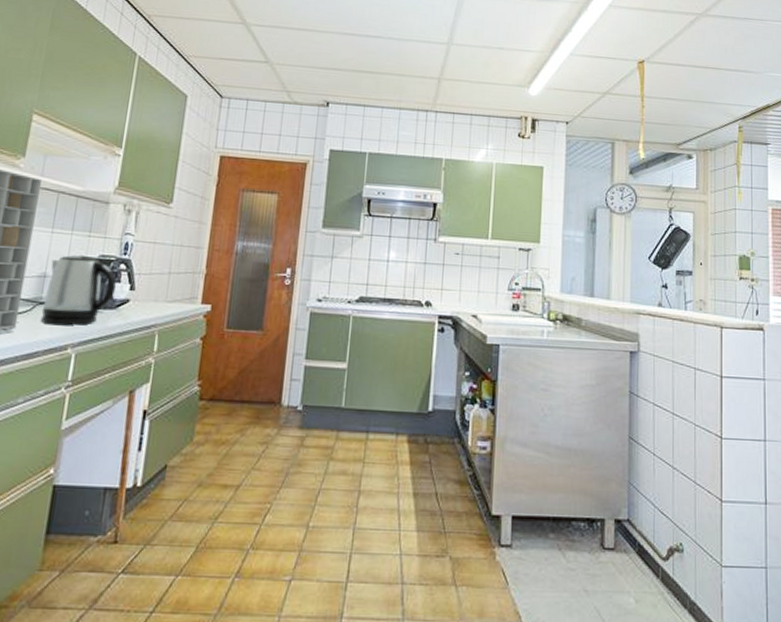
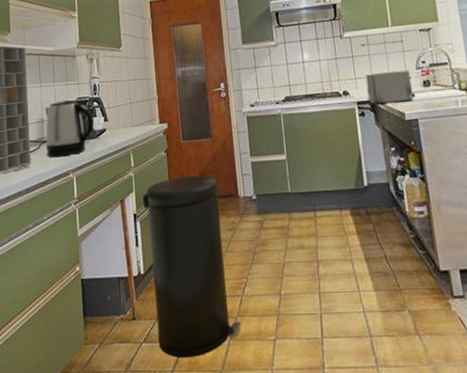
pedal bin: none [141,372,259,596] -> present [142,175,242,358]
toaster: none [450,287,502,324] -> present [365,70,416,106]

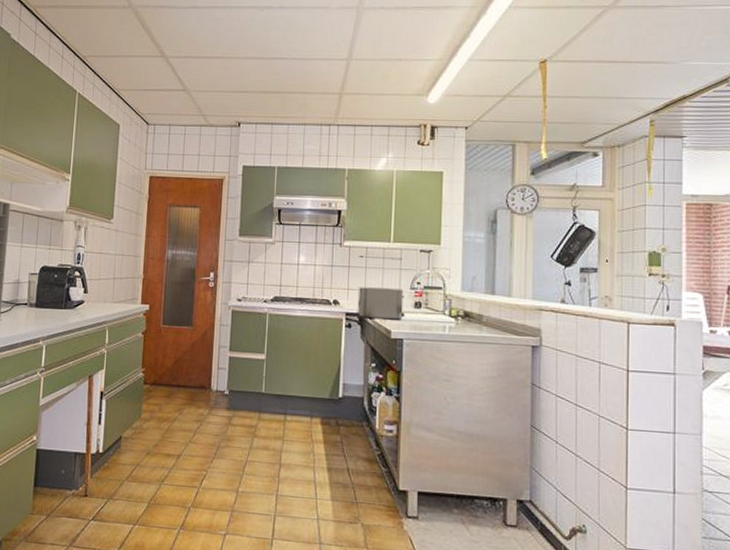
kettle: present [44,100,95,157] -> none [17,264,74,323]
pedal bin: present [142,175,242,358] -> none [107,361,194,541]

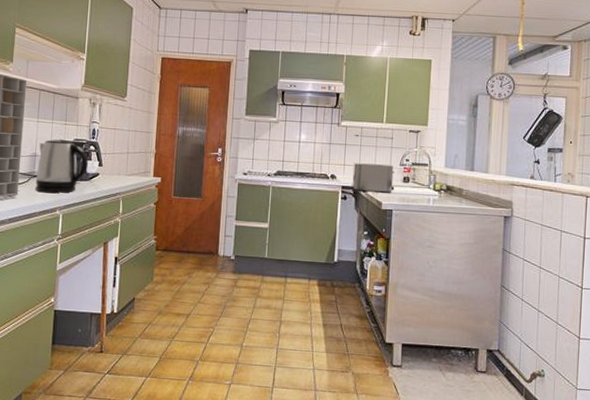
kettle: none [17,264,74,323] -> present [35,138,89,194]

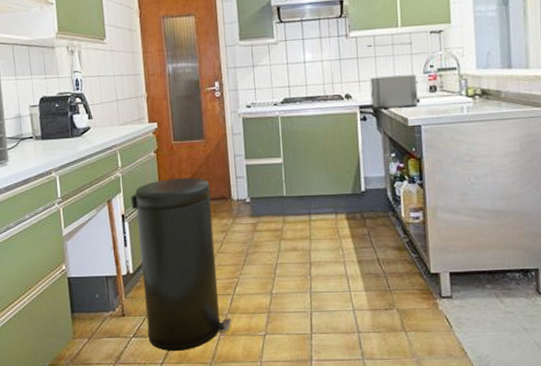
kettle: present [35,138,89,194] -> none [21,95,78,155]
pedal bin: none [121,229,202,391] -> present [130,177,232,351]

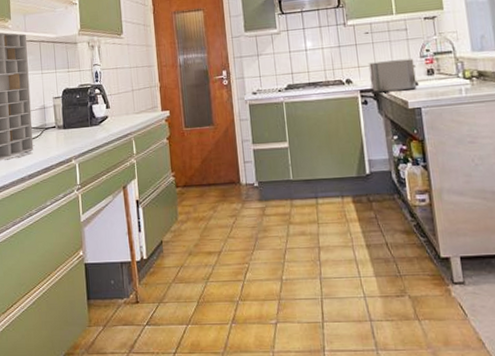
pedal bin: present [130,177,232,351] -> none [144,163,243,340]

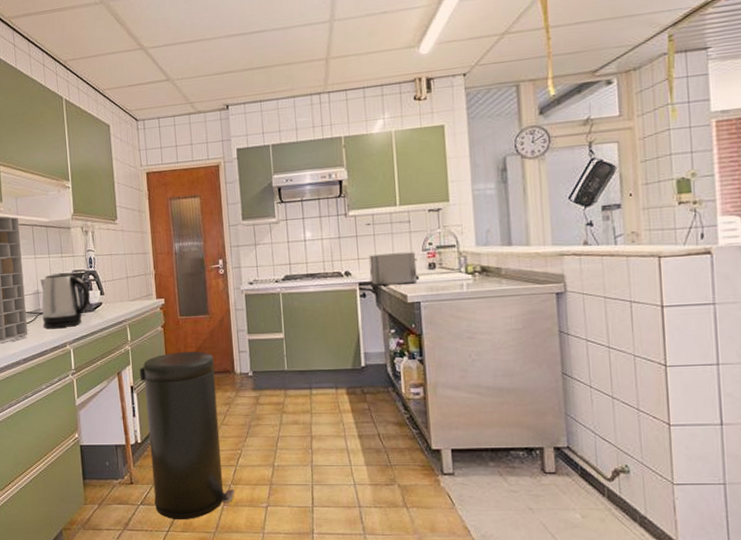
kettle: none [46,87,97,144] -> present [40,272,91,329]
pedal bin: none [144,163,243,340] -> present [139,351,235,519]

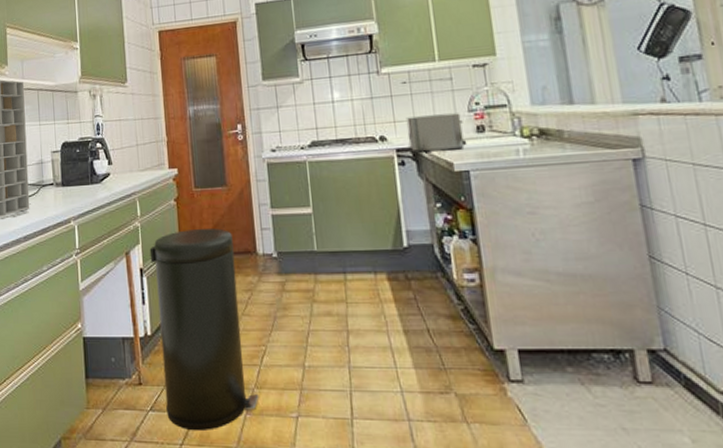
kettle: present [40,272,91,329] -> none [44,140,98,202]

